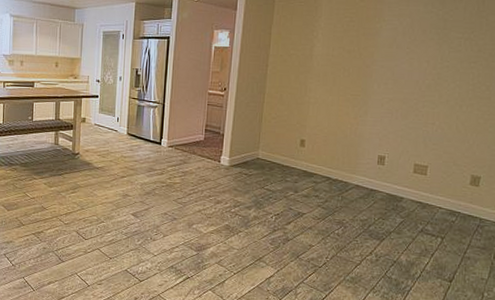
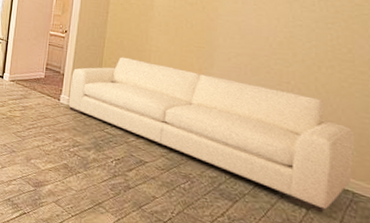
sofa: none [228,111,486,240] -> present [68,57,355,214]

